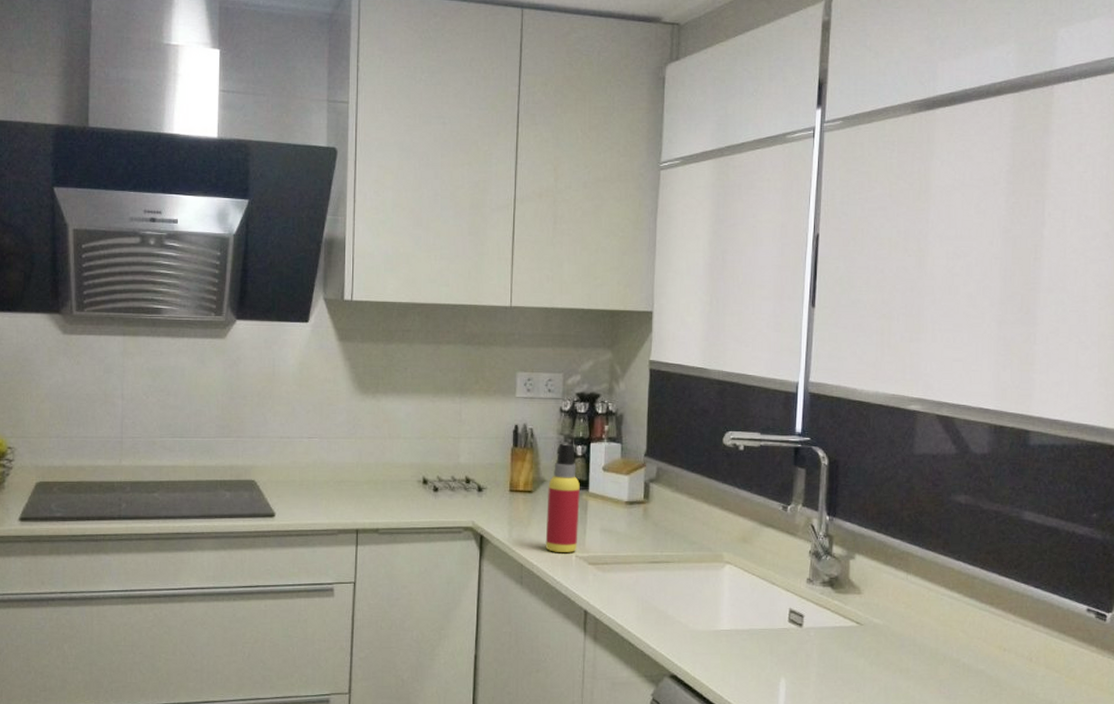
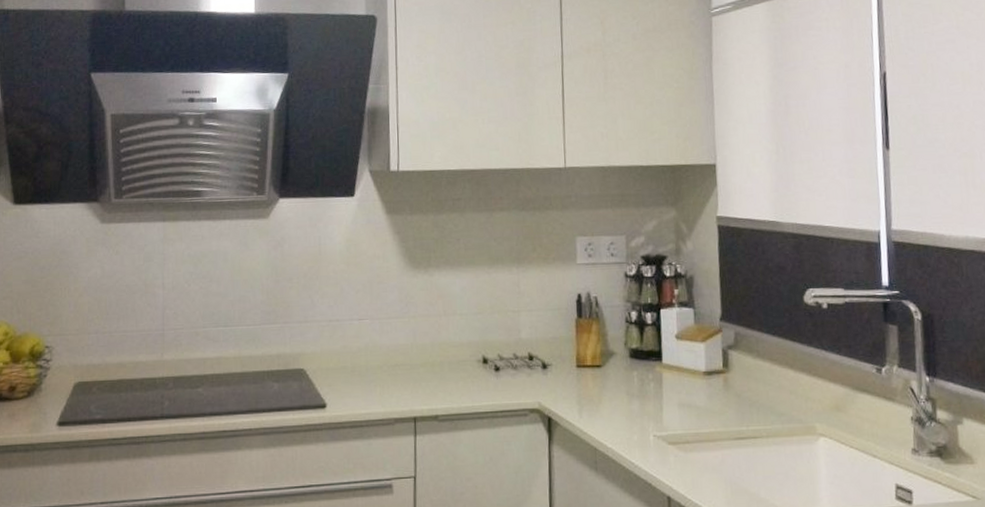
spray bottle: present [545,443,580,552] -> none [618,310,655,432]

